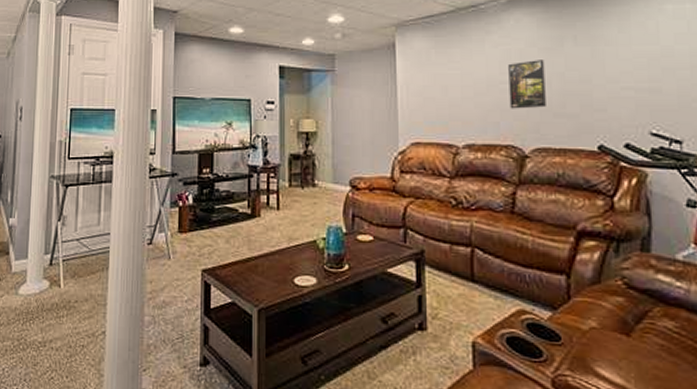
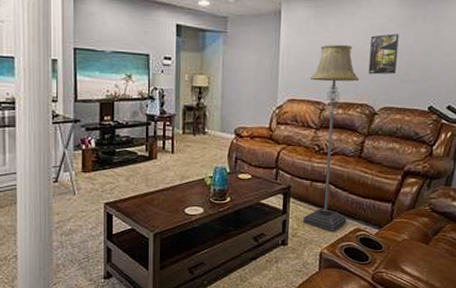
floor lamp: none [436,76,505,313] -> present [302,44,360,232]

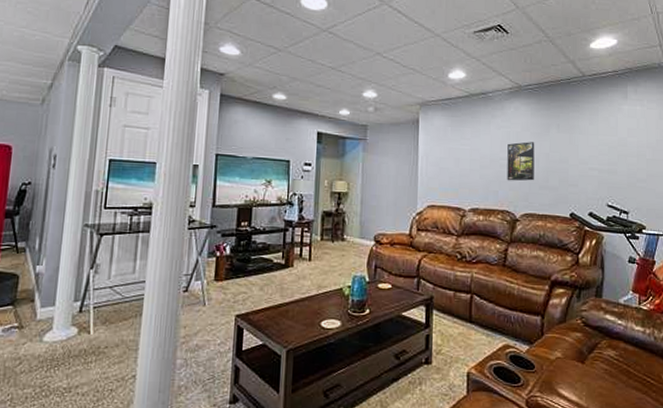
floor lamp: present [302,44,360,232] -> none [447,151,499,348]

